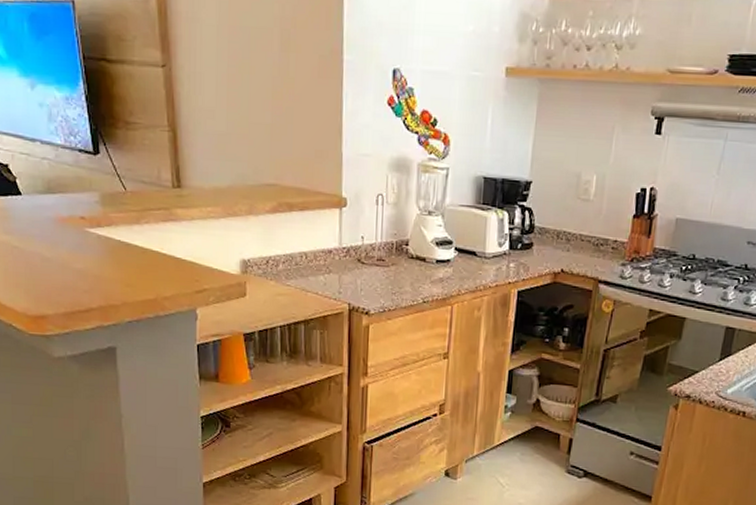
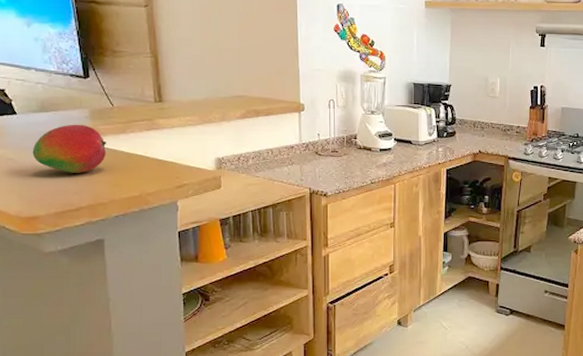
fruit: none [39,209,119,269] -> present [32,124,107,173]

